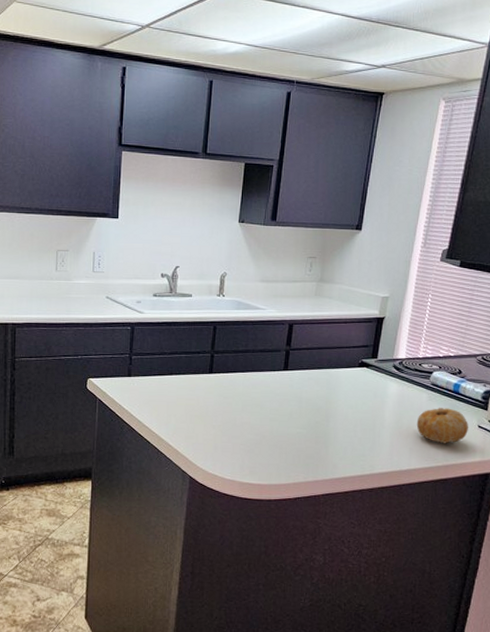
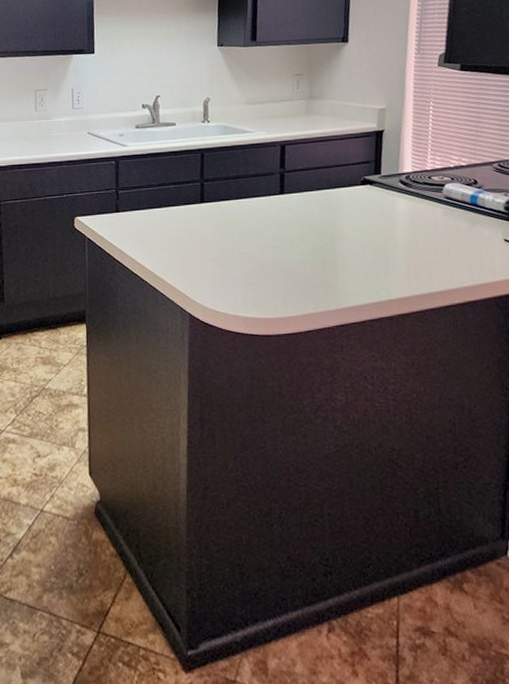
fruit: present [416,408,469,444] -> none [433,222,494,262]

